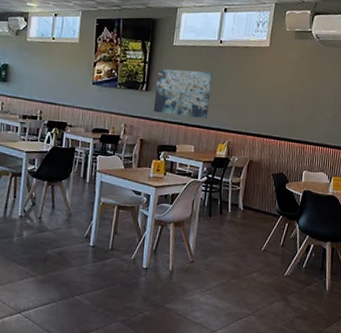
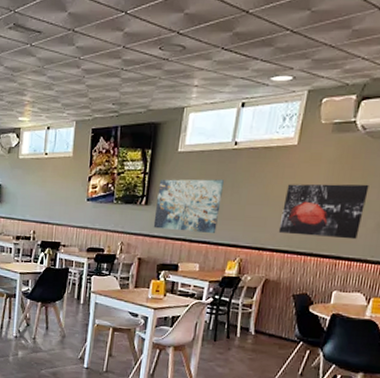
wall art: none [258,78,325,128] -> present [278,184,369,240]

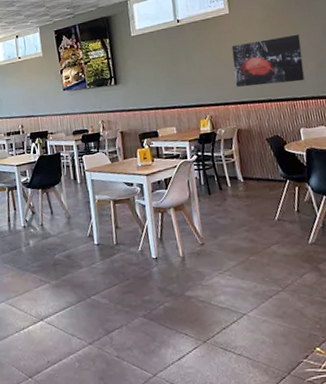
wall art: present [153,179,224,233] -> none [122,52,183,103]

